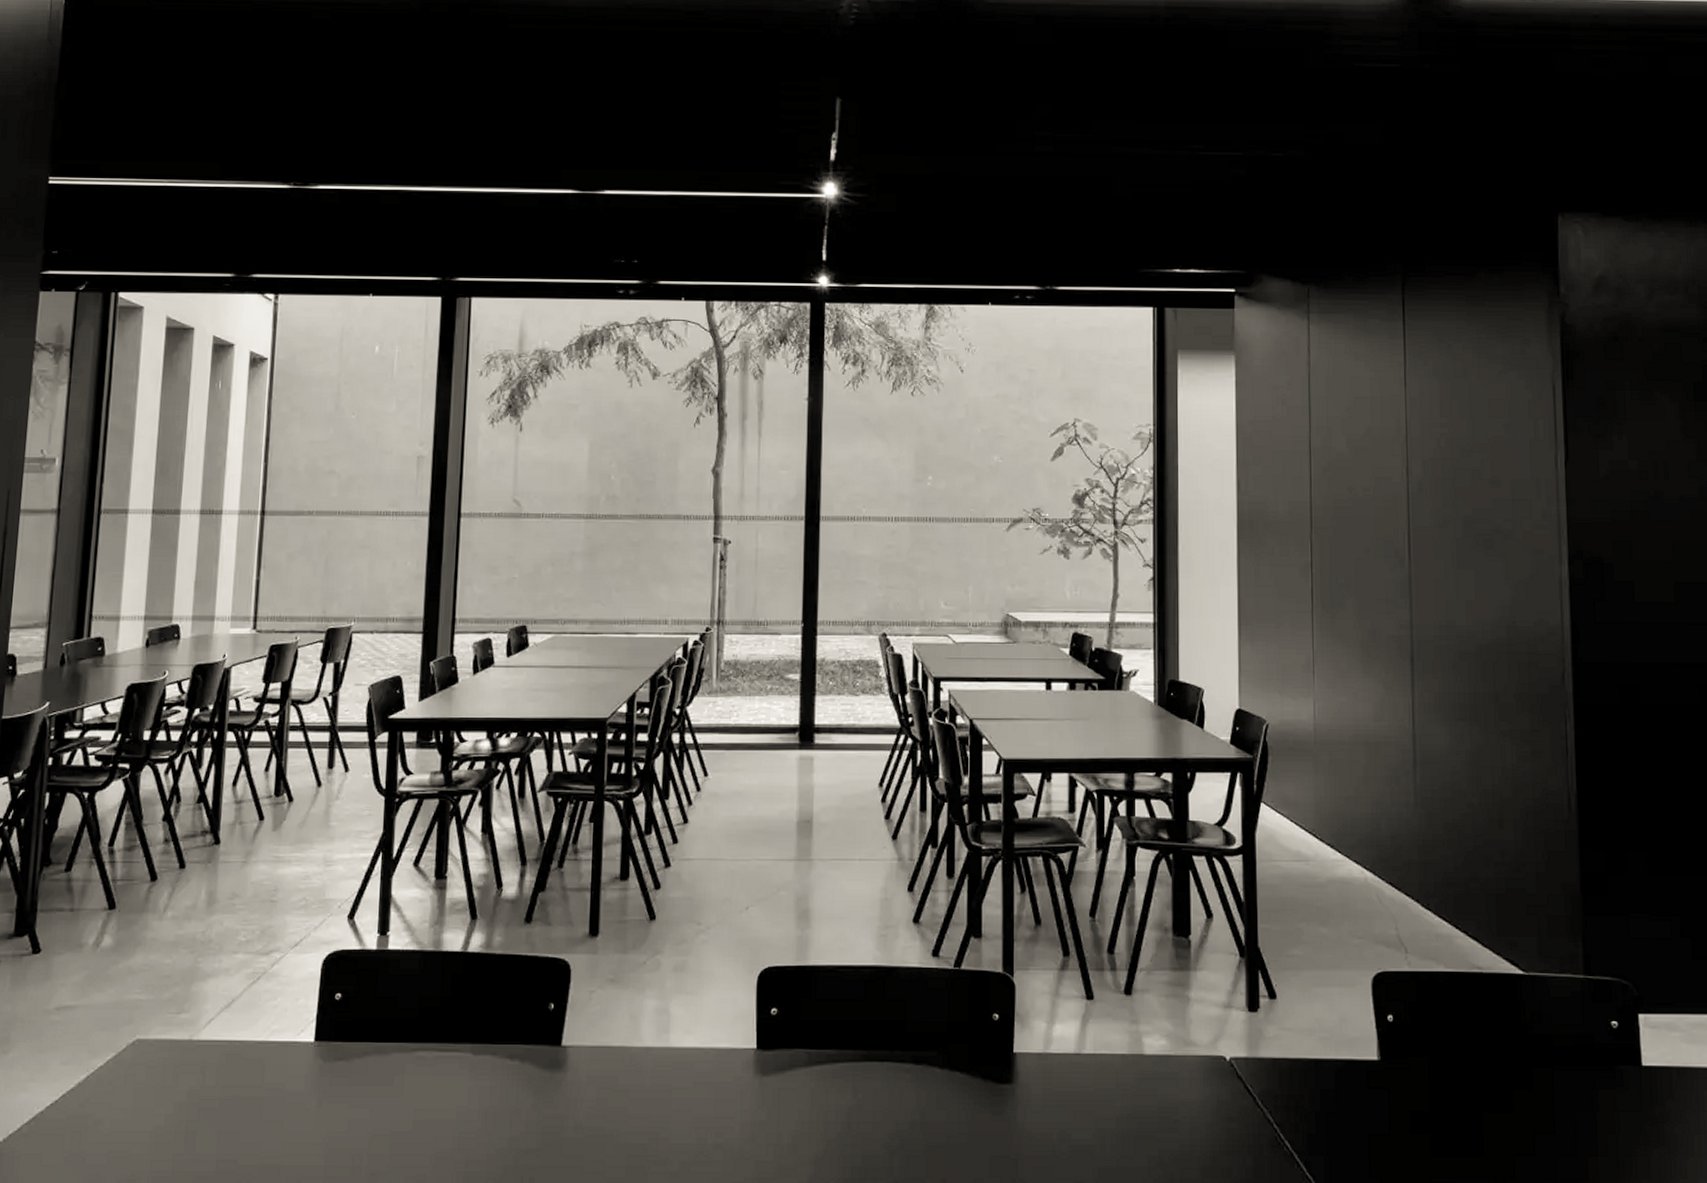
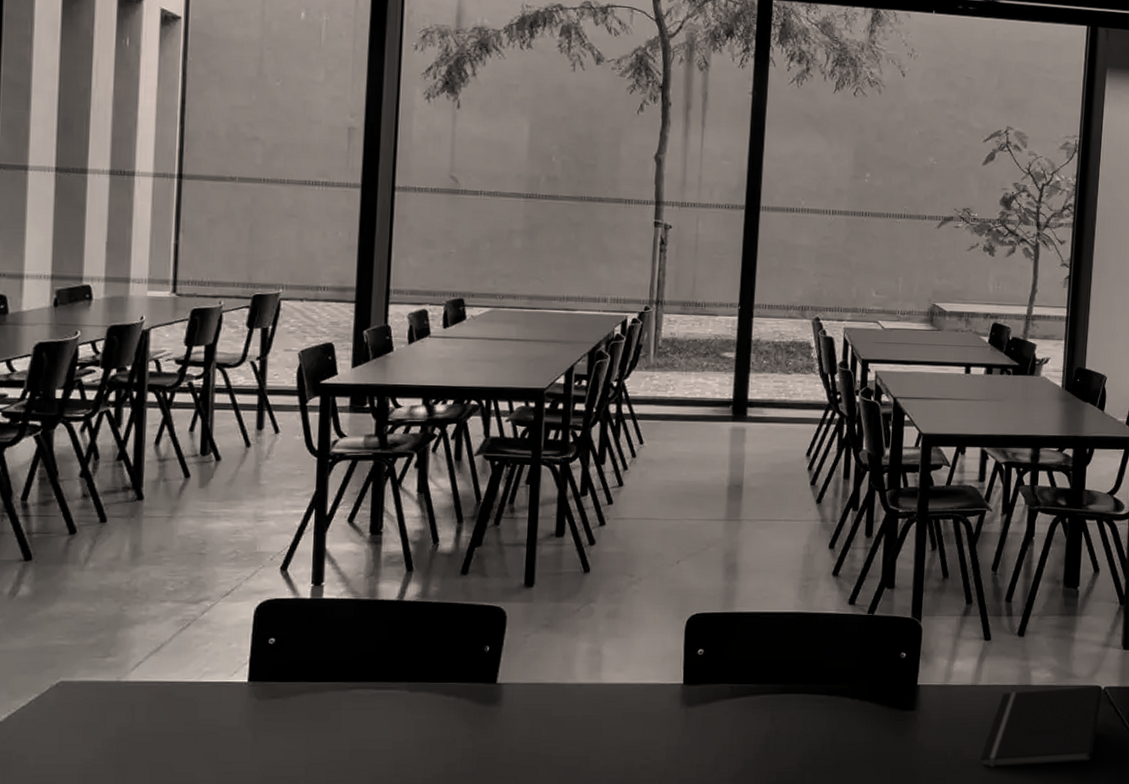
notepad: none [1091,1057,1227,1156] -> present [980,687,1102,768]

